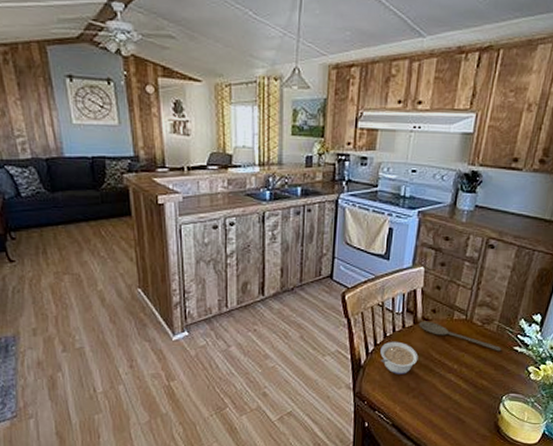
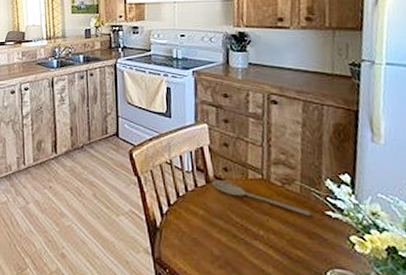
legume: present [380,341,419,374] -> none [175,201,218,240]

